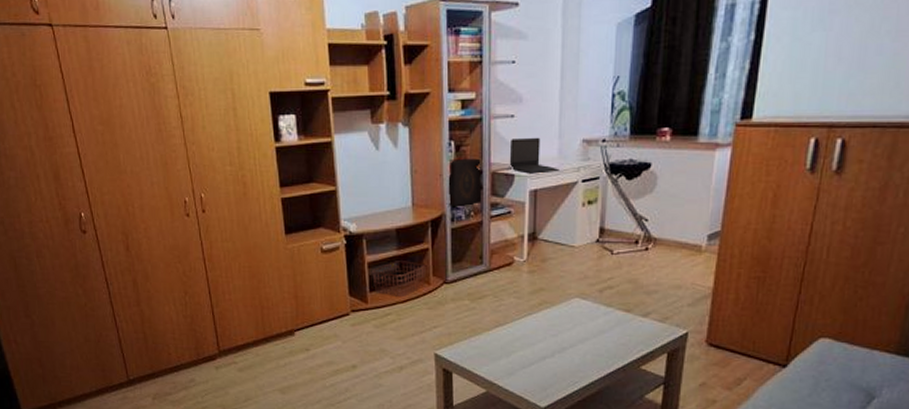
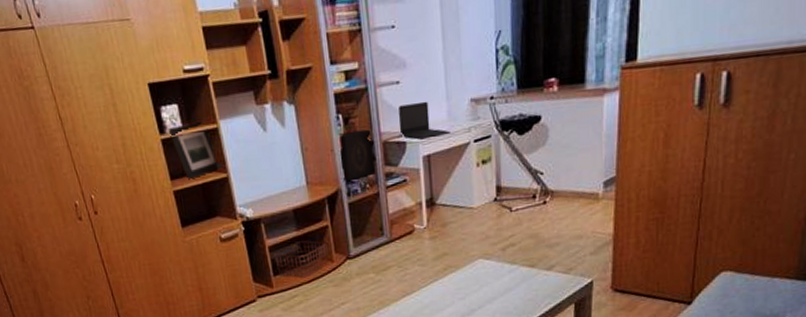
picture frame: none [283,134,332,189] -> present [168,122,223,180]

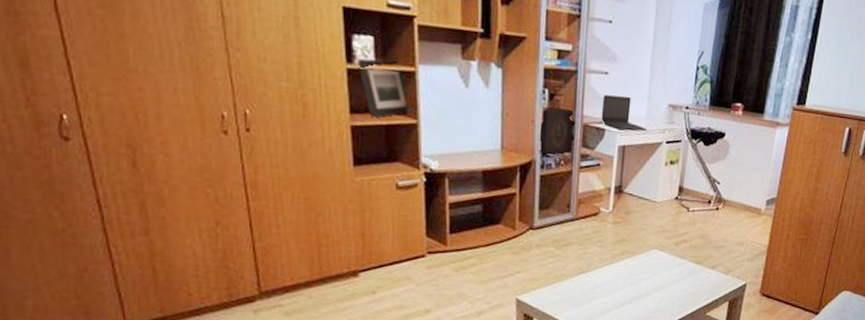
basket: present [274,240,329,278] -> none [453,203,512,240]

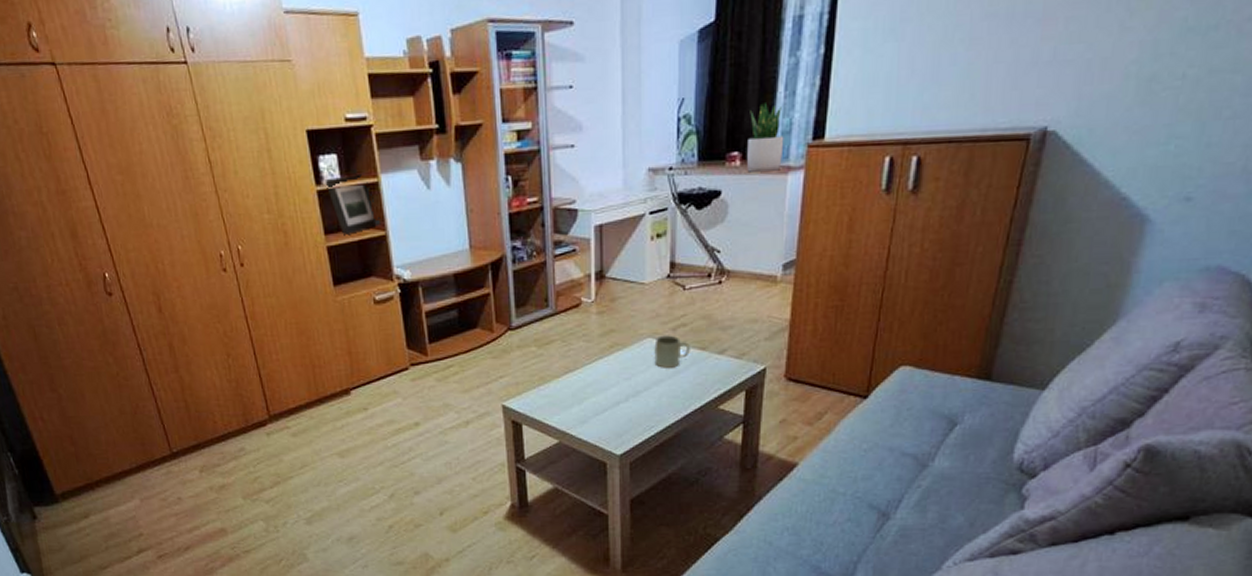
decorative box: present [538,107,574,155] -> none [506,194,543,248]
laptop: present [600,94,647,132] -> none [571,167,625,208]
mug: none [657,248,688,277] -> present [654,335,690,368]
planter: none [747,68,777,125] -> present [746,103,784,174]

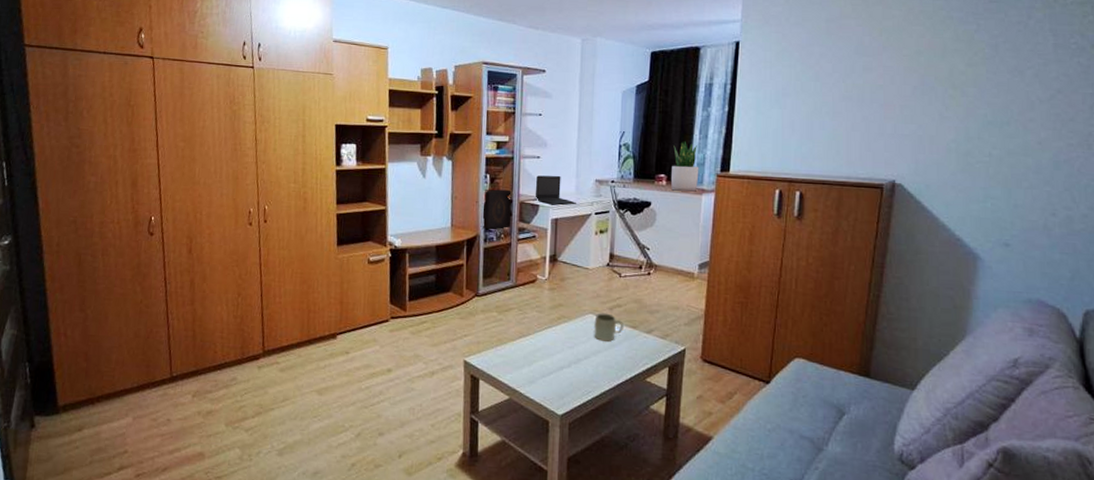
picture frame: present [325,174,381,236] -> none [343,161,383,207]
decorative box: none [506,194,543,248] -> present [482,189,512,230]
laptop: none [571,167,625,208] -> present [534,175,576,206]

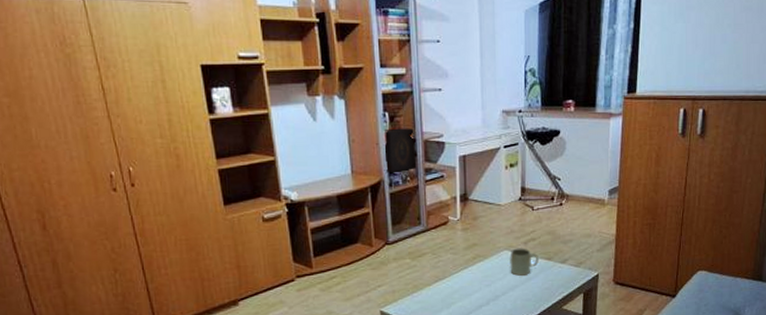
laptop: present [534,175,576,206] -> none [439,108,484,141]
planter: present [670,141,699,193] -> none [578,63,607,118]

